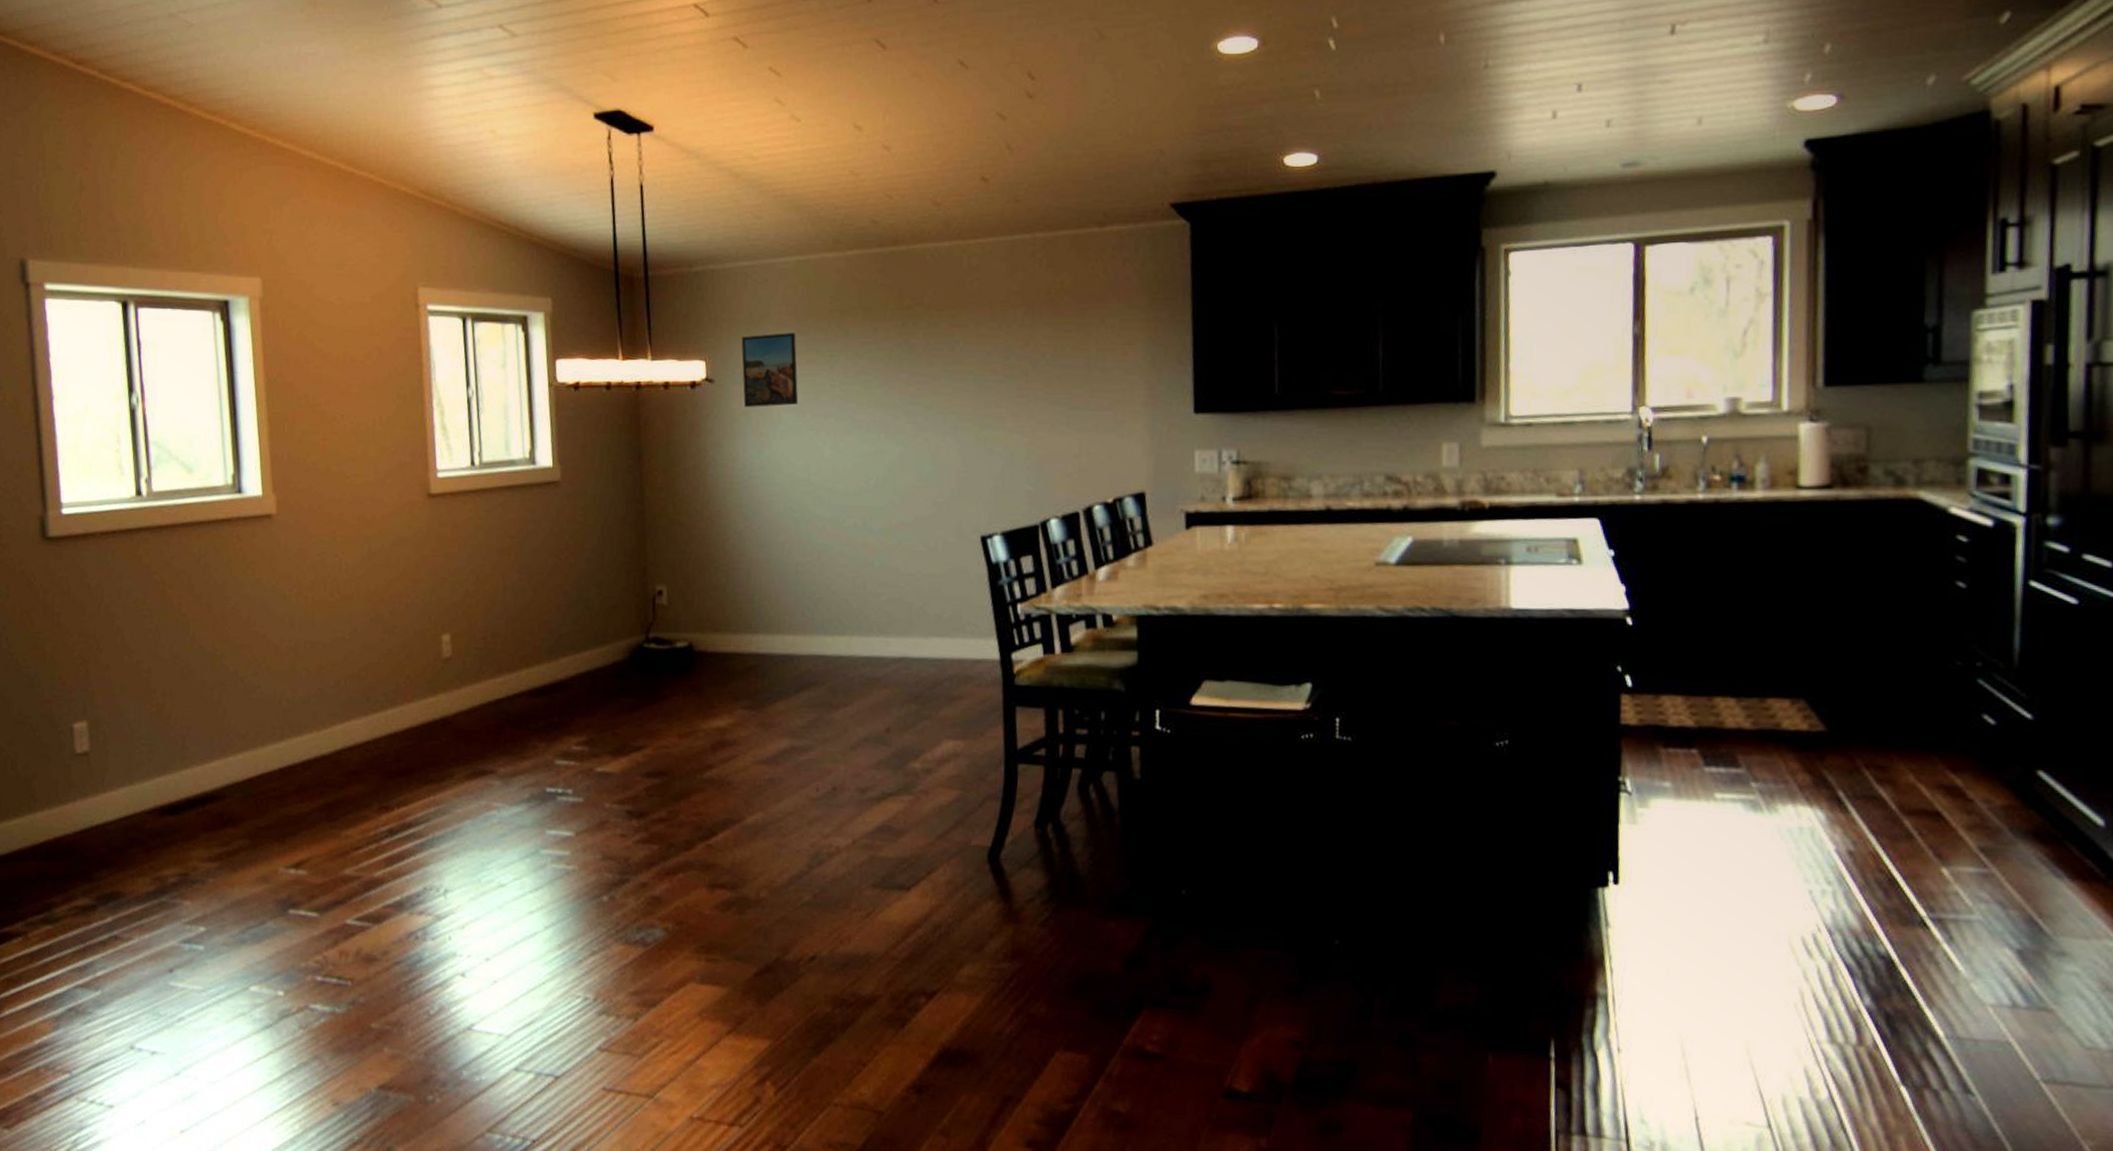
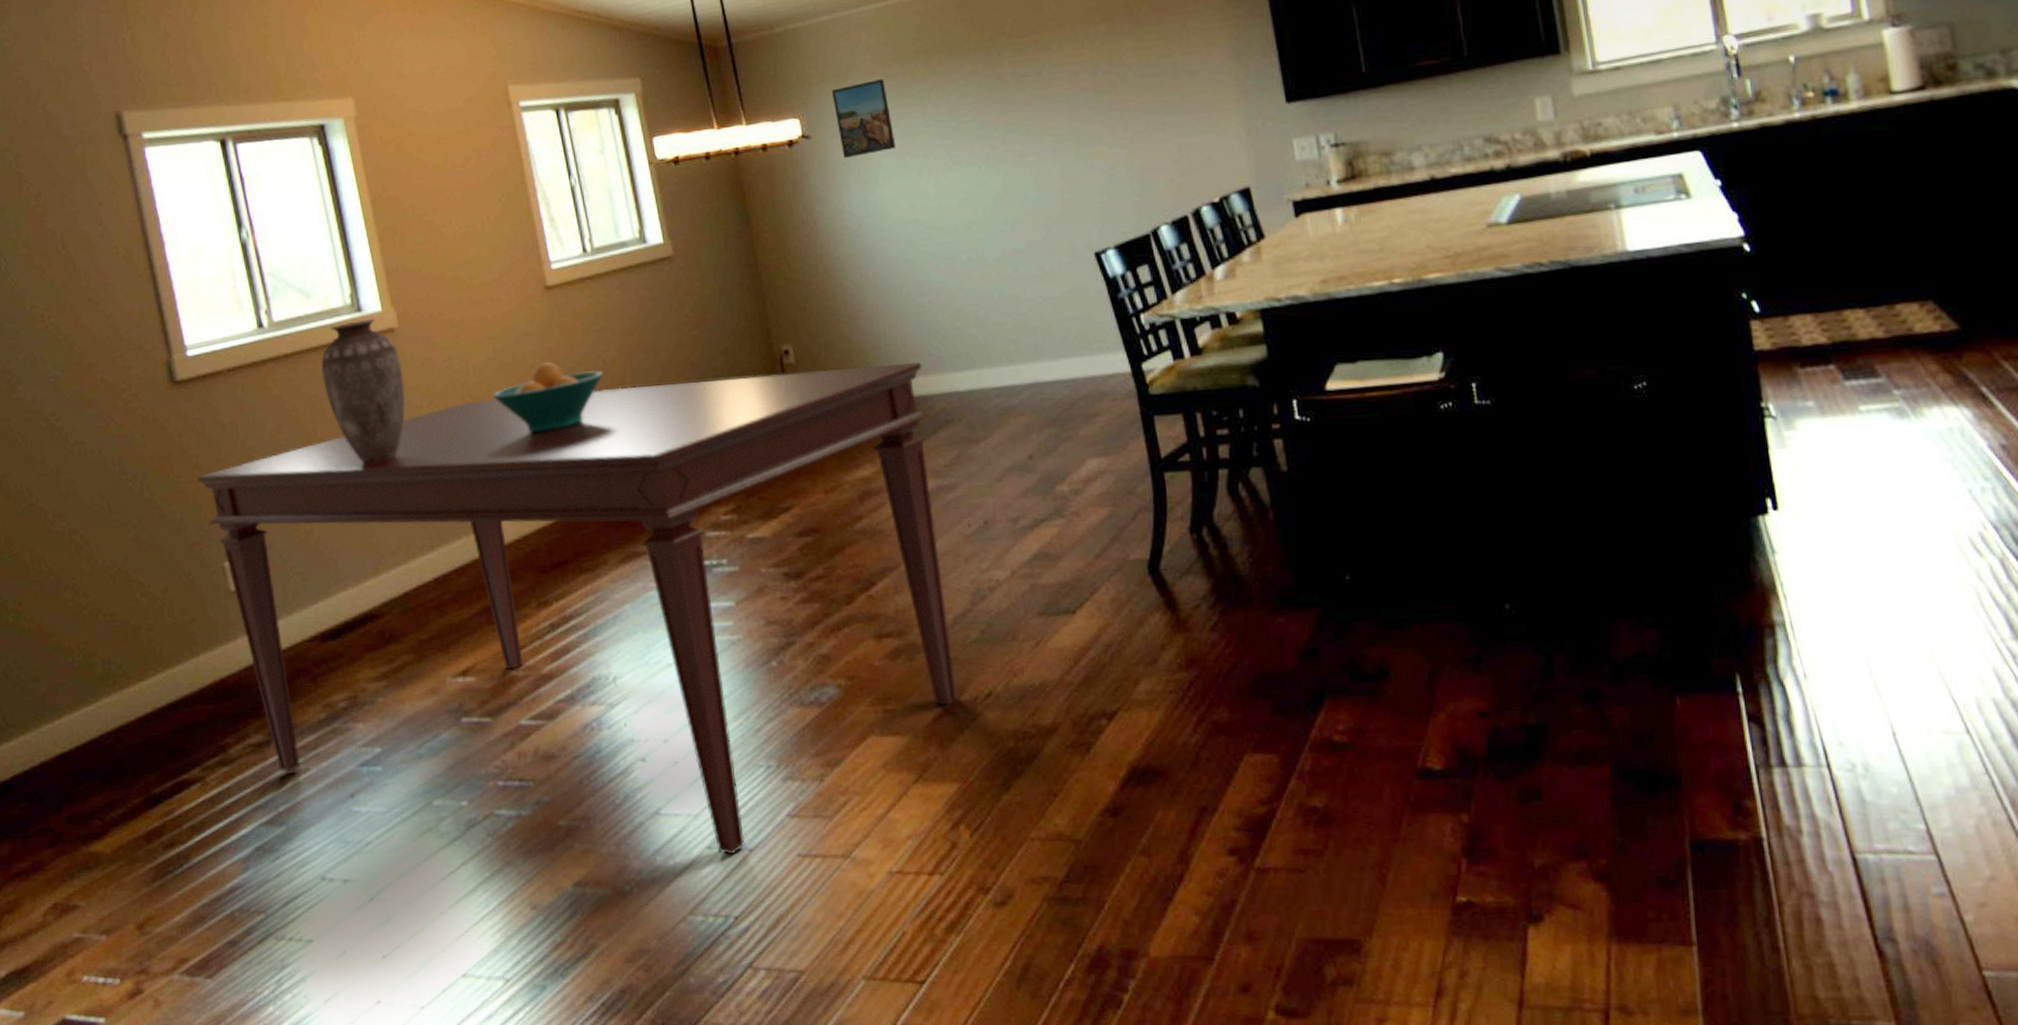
dining table: none [57,598,793,1080] -> present [198,361,958,855]
vase: none [193,501,275,646] -> present [320,318,405,464]
fruit bowl: none [361,569,475,639] -> present [492,361,603,433]

